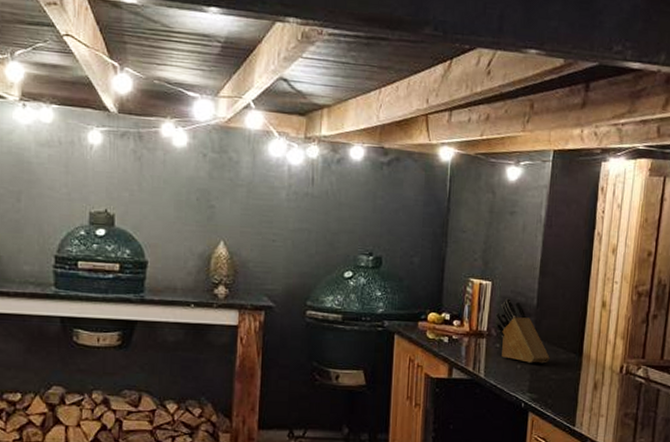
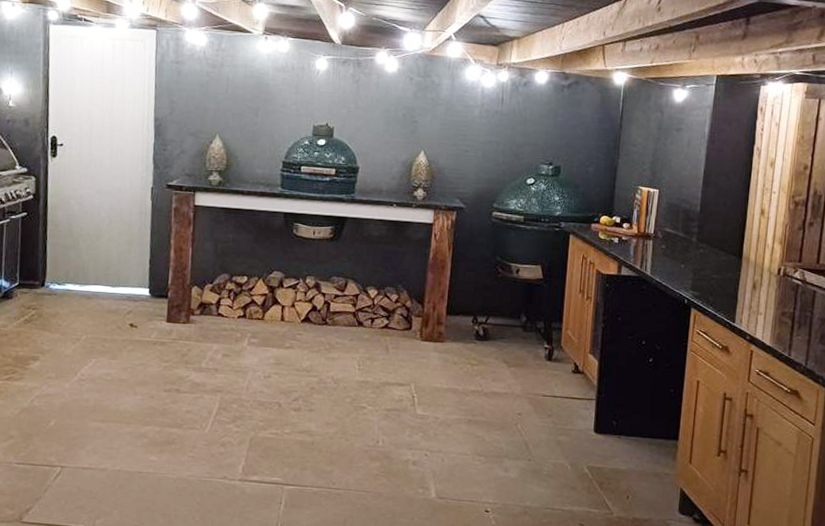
knife block: present [495,298,550,364] -> none [661,205,712,264]

